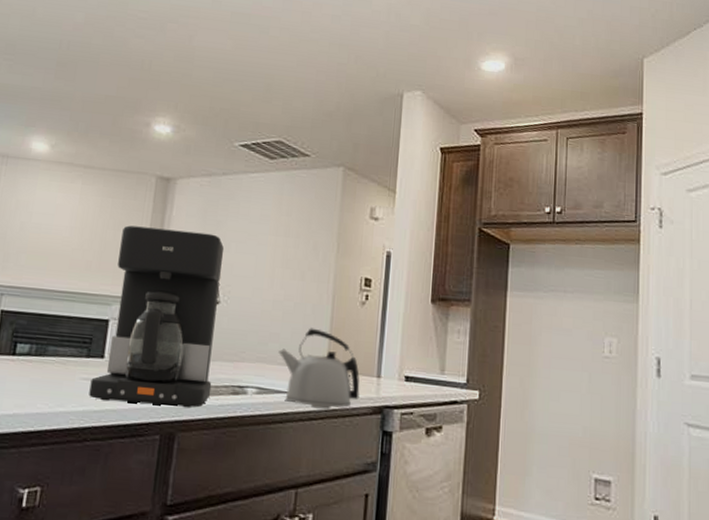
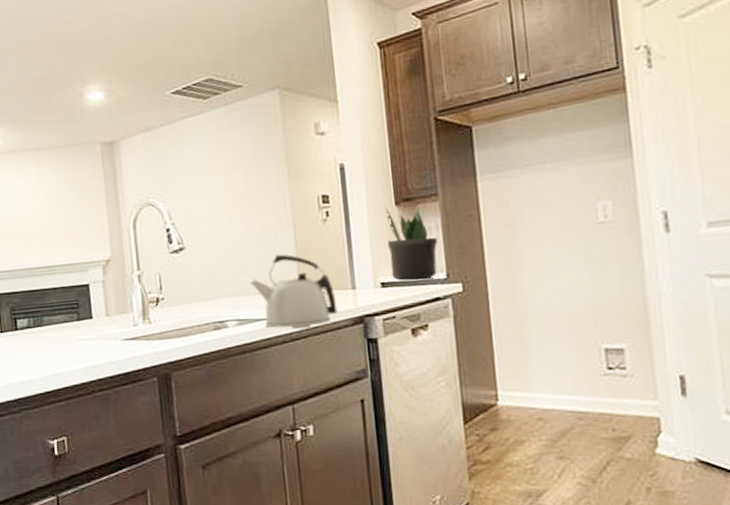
coffee maker: present [89,225,225,409] -> none [81,185,195,356]
planter: none [417,304,464,380] -> present [385,207,438,280]

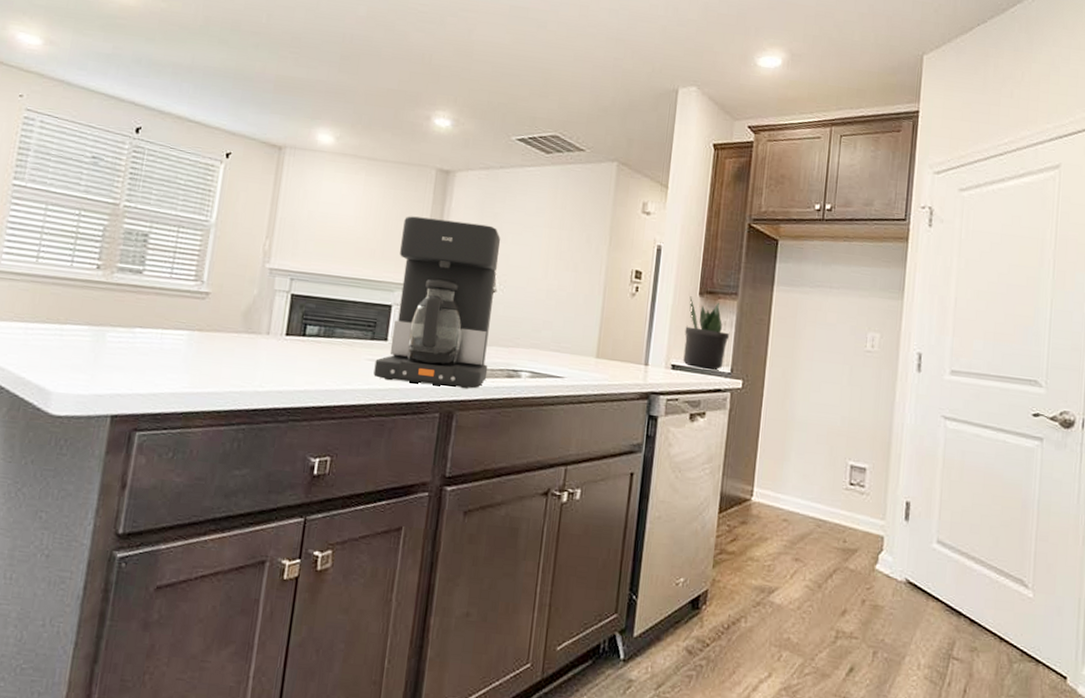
coffee maker: none [81,185,195,356] -> present [373,216,501,390]
kettle: present [250,254,338,330] -> none [551,317,628,395]

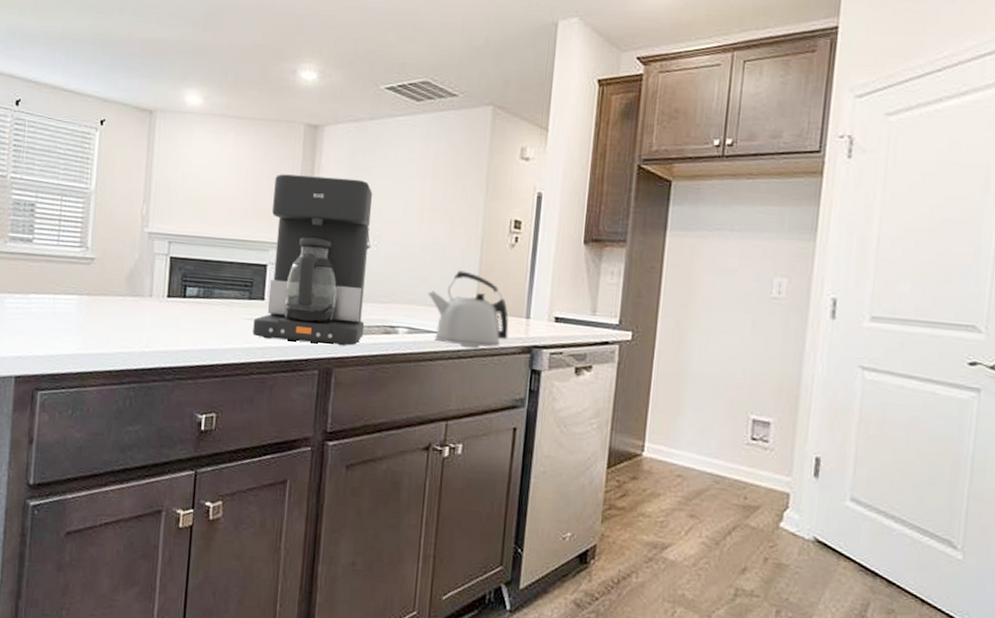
kettle: none [551,317,628,395] -> present [428,270,509,350]
planter: present [683,296,730,370] -> none [567,245,618,321]

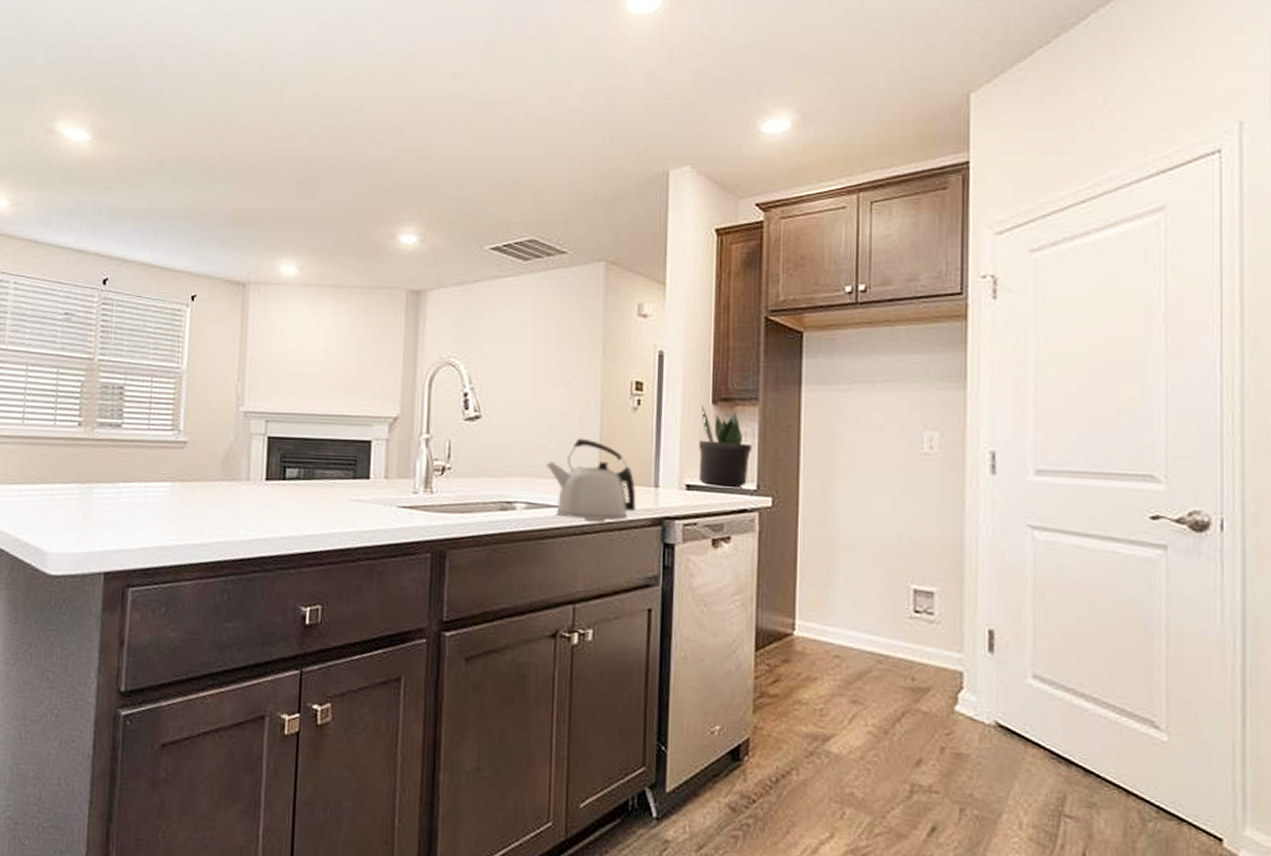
coffee maker: present [253,174,373,347] -> none [358,343,482,526]
planter: none [567,245,618,321] -> present [699,405,753,487]

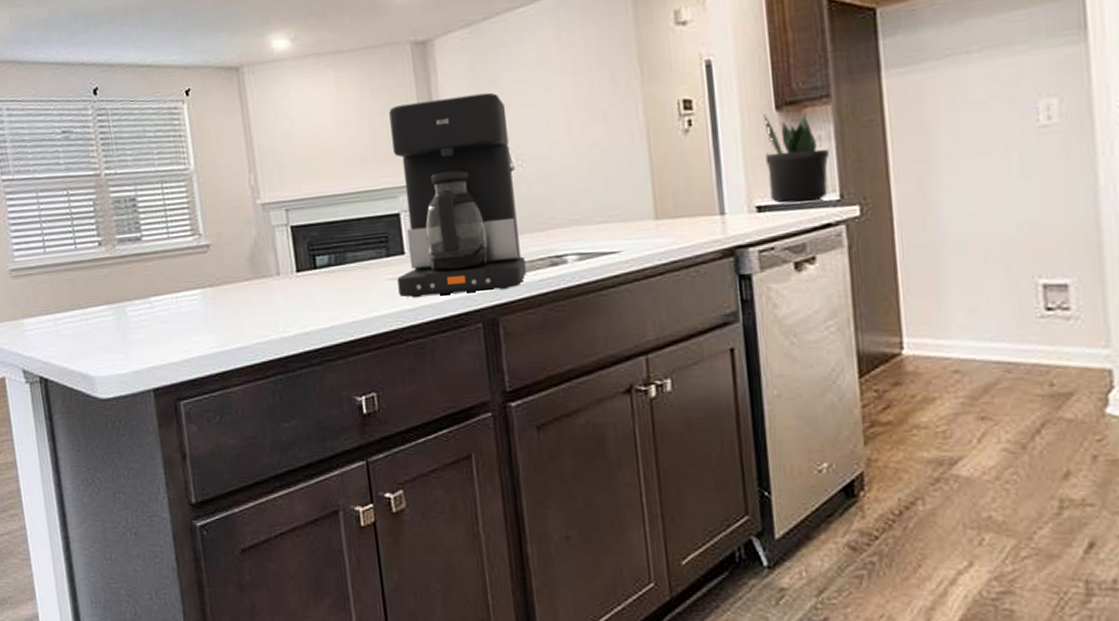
coffee maker: none [358,343,482,526] -> present [389,92,527,298]
kettle: present [546,438,636,524] -> none [593,173,702,265]

